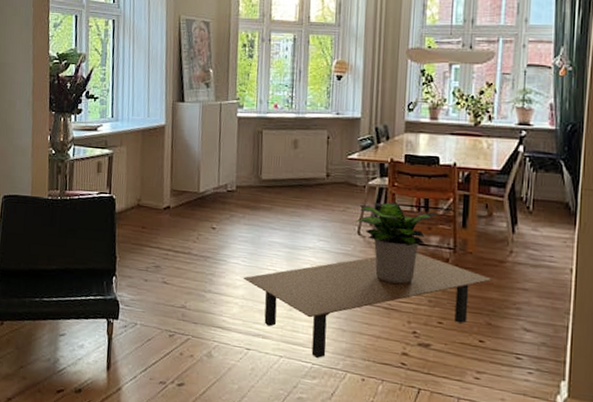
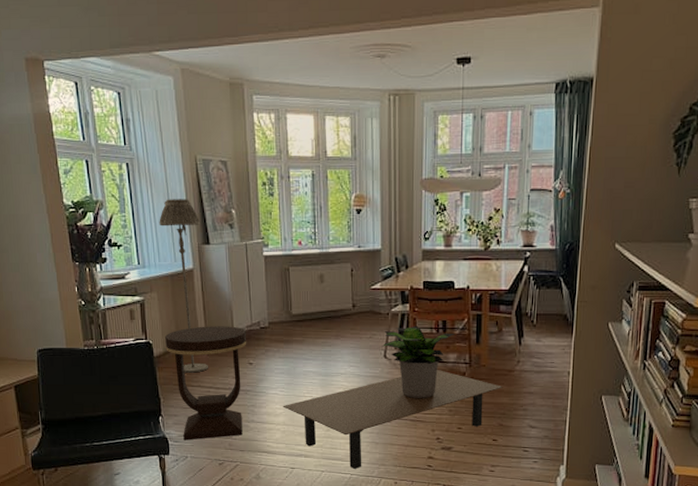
side table: none [128,184,212,306] -> present [165,326,247,440]
floor lamp: none [137,55,177,233] -> present [159,199,208,373]

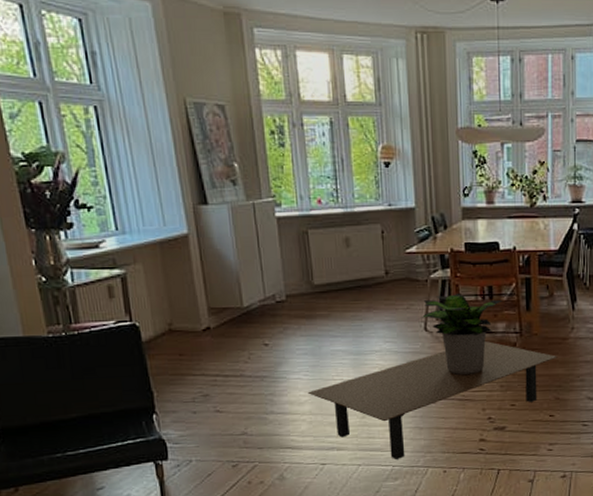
floor lamp: present [159,199,208,373] -> none [141,150,213,360]
side table: present [165,326,247,440] -> none [156,301,261,441]

